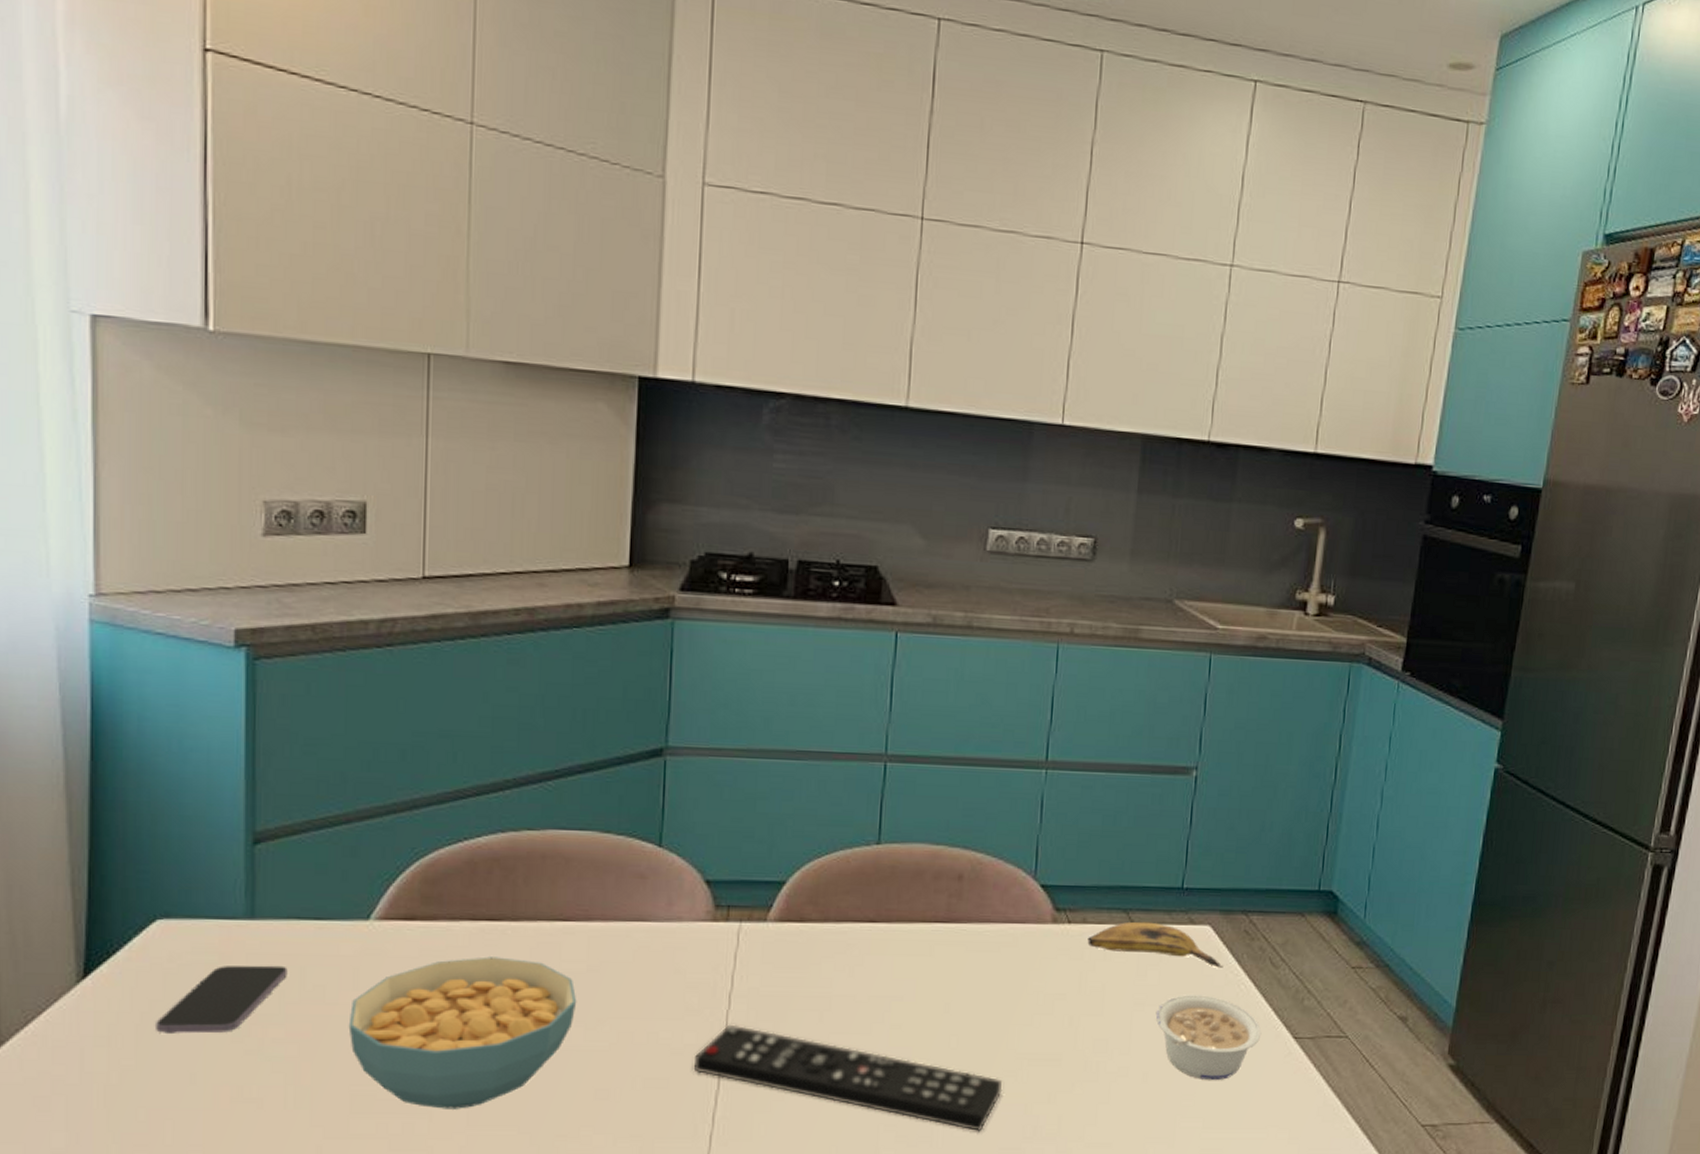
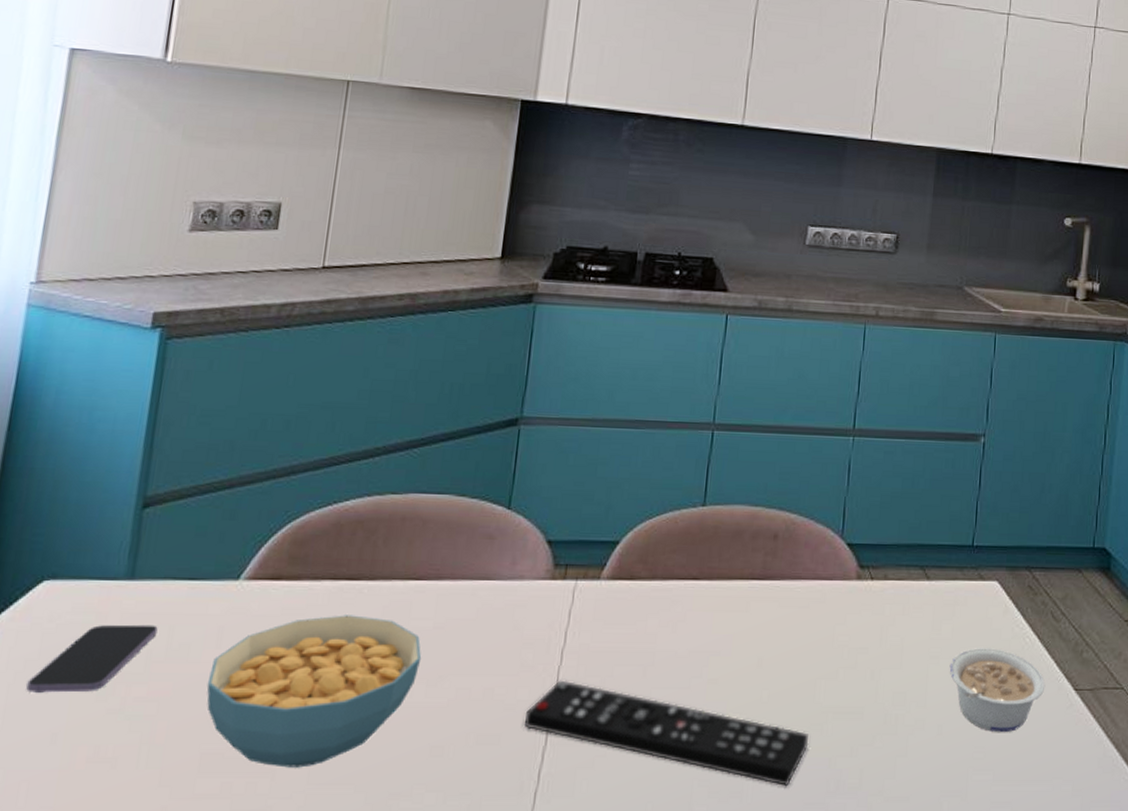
banana: present [1087,921,1223,968] -> none [888,578,1010,622]

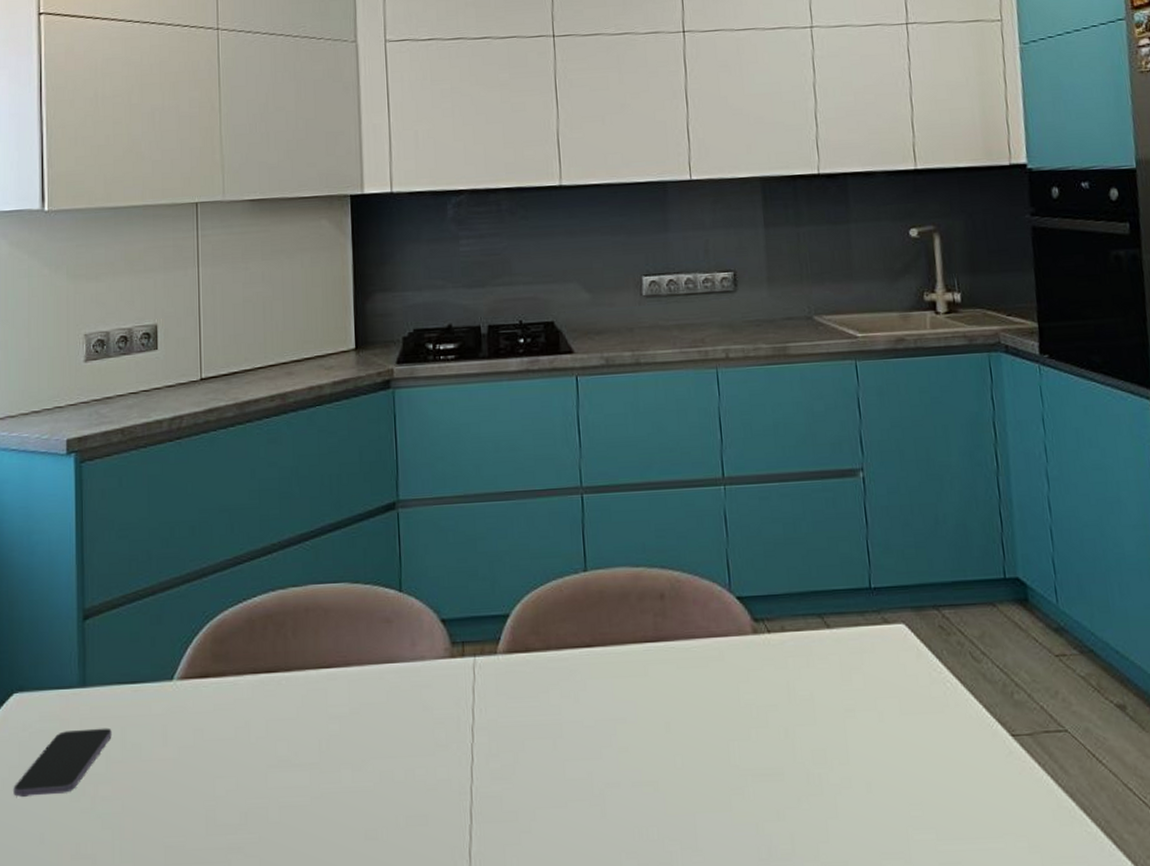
cereal bowl: present [207,615,422,768] -> none [160,706,344,857]
remote control: present [525,680,809,787] -> none [448,757,733,856]
legume: present [949,648,1046,733] -> none [867,696,978,788]

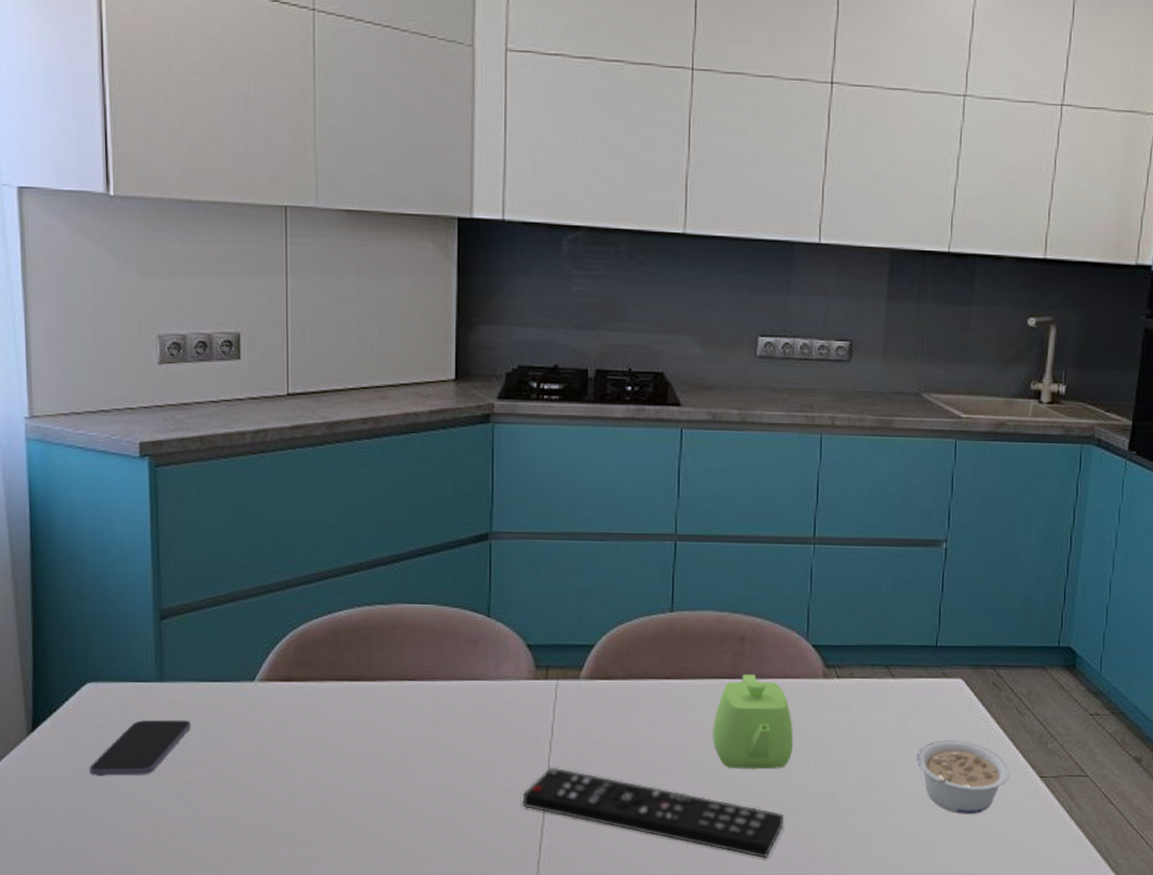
remote control: none [448,757,733,856] -> present [523,767,785,859]
teapot: none [641,635,730,748] -> present [712,674,793,770]
legume: none [867,696,978,788] -> present [916,739,1011,815]

